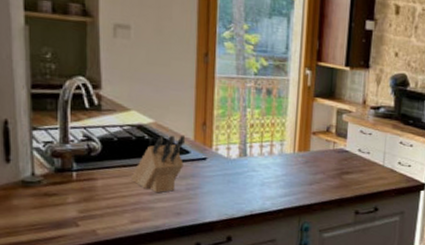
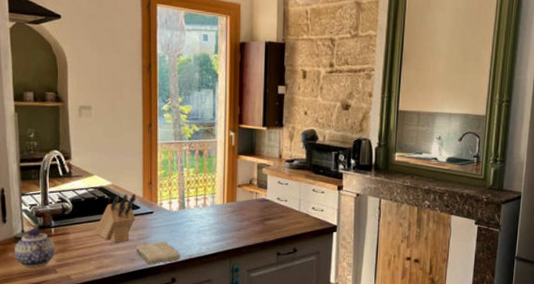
teapot: none [21,171,77,219] -> present [15,229,55,267]
washcloth: none [182,193,240,220] -> present [135,241,181,265]

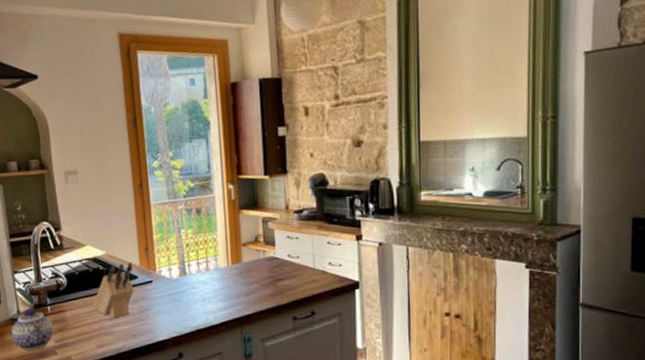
washcloth: present [135,241,181,265] -> none [136,313,187,340]

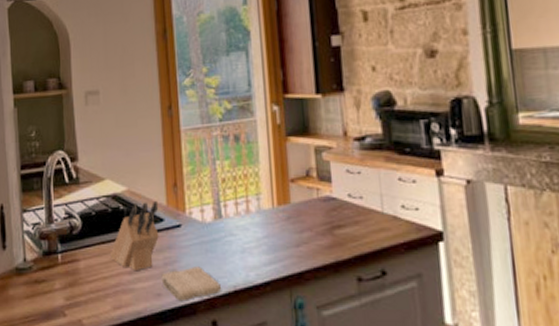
teapot: present [12,308,54,350] -> none [16,256,63,309]
washcloth: none [136,313,187,340] -> present [161,266,222,302]

